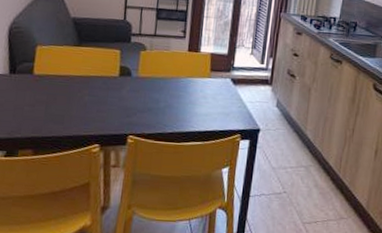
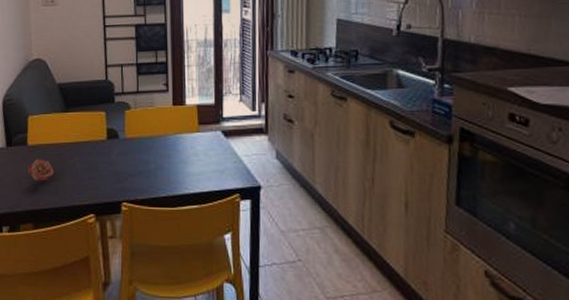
flower: none [32,88,60,112] -> present [28,158,54,183]

